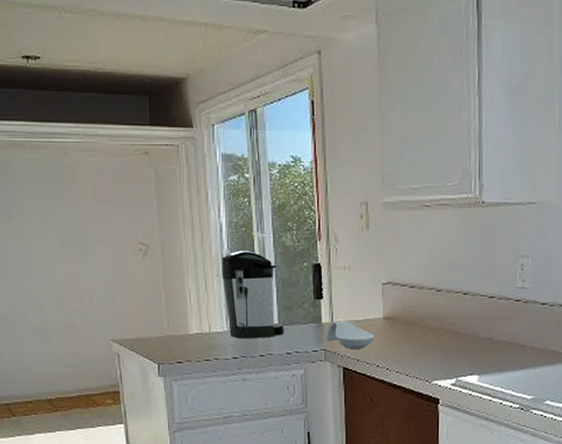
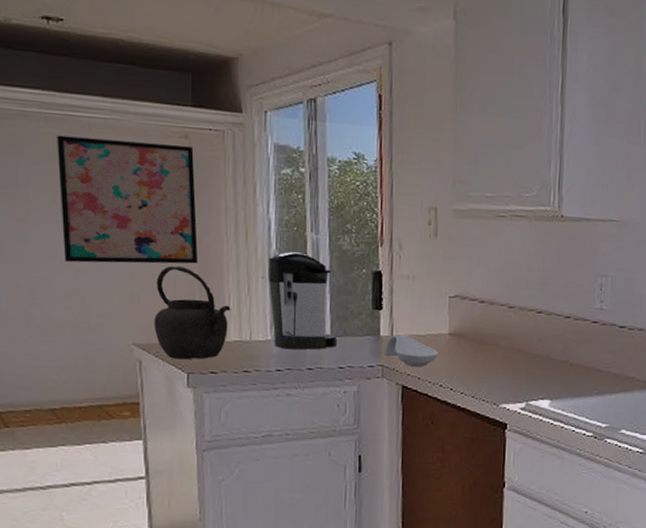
wall art: none [40,160,162,271] -> present [57,135,198,264]
kettle: none [128,269,192,352] -> present [154,265,231,360]

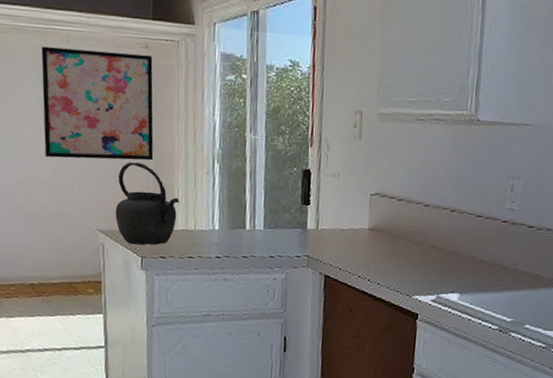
coffee maker: present [268,252,338,350] -> none [211,150,270,240]
spoon rest: present [383,334,439,366] -> none [309,228,359,258]

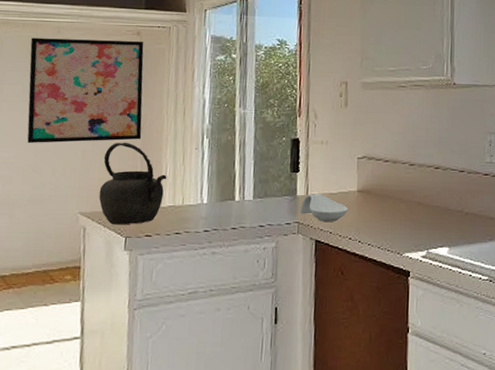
spoon rest: none [309,228,359,258] -> present [299,193,349,221]

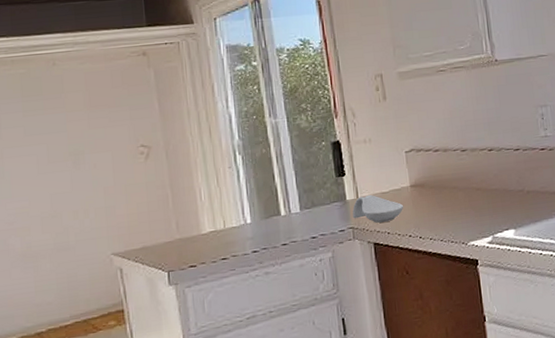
wall art: present [27,38,144,143] -> none [24,62,167,188]
kettle: present [99,142,167,225] -> none [129,171,203,261]

